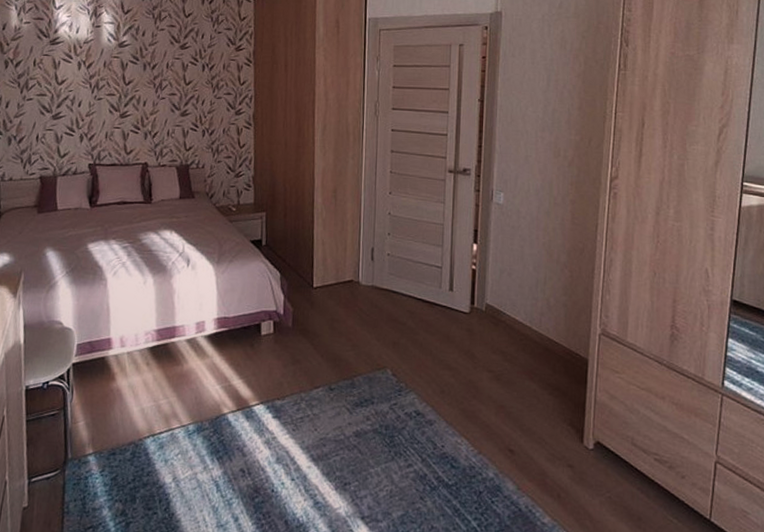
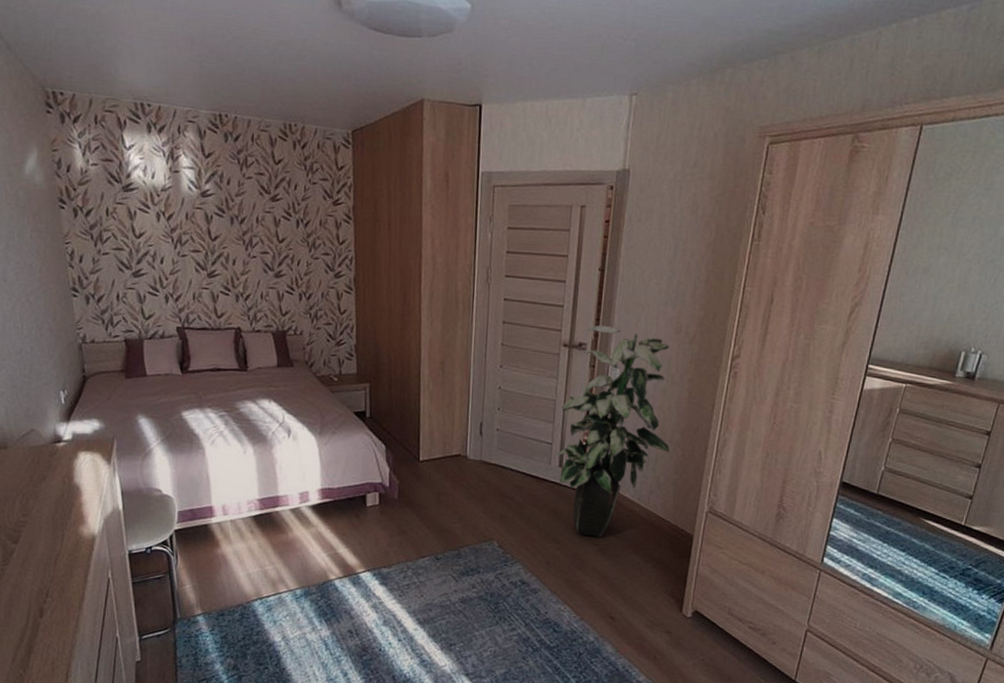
indoor plant: none [446,151,557,363] -> present [555,325,670,537]

